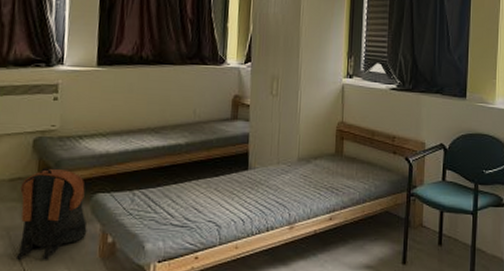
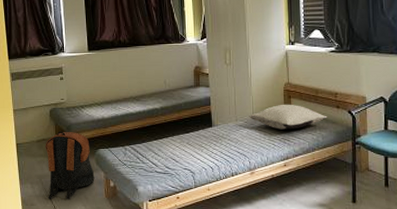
pillow: none [293,146,383,177] -> present [249,104,328,130]

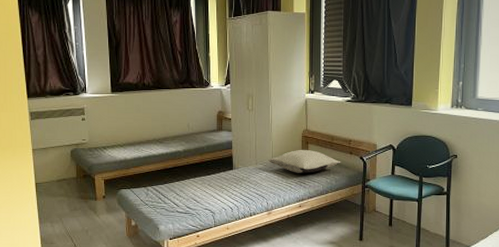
backpack: present [45,131,95,200] -> none [65,171,116,238]

